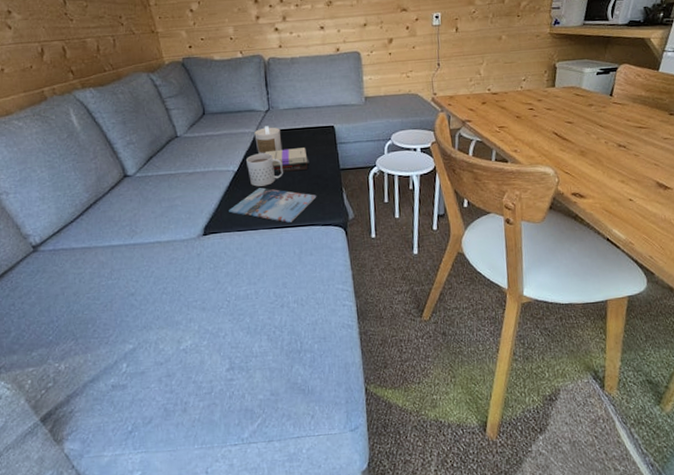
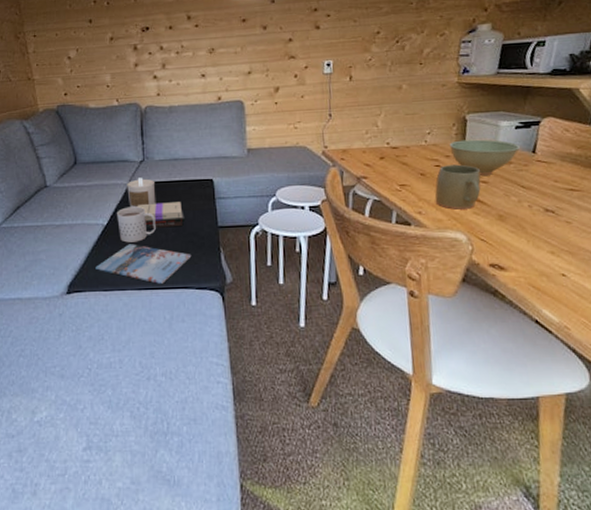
mug: none [528,107,567,147] -> present [435,164,481,210]
bowl: none [541,84,601,117] -> present [449,139,521,175]

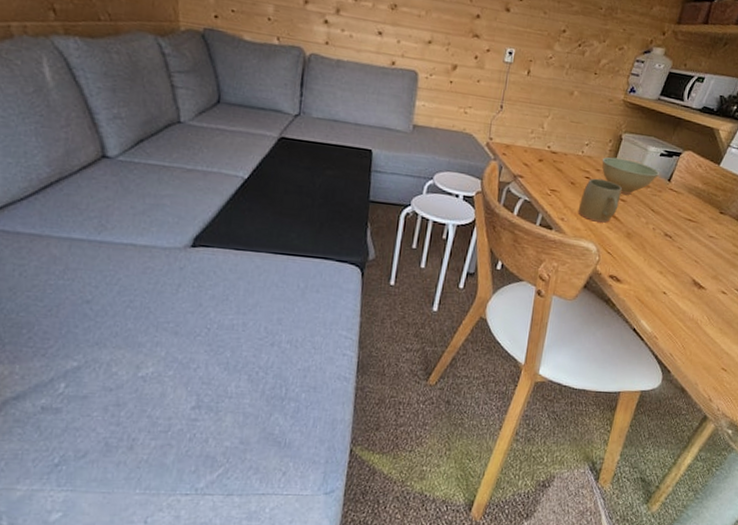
magazine: present [95,244,192,284] -> none [228,203,337,251]
mug: present [117,206,156,243] -> none [260,163,304,203]
candle: present [127,177,156,208] -> none [275,133,309,166]
books: present [138,202,185,229] -> none [286,162,336,194]

